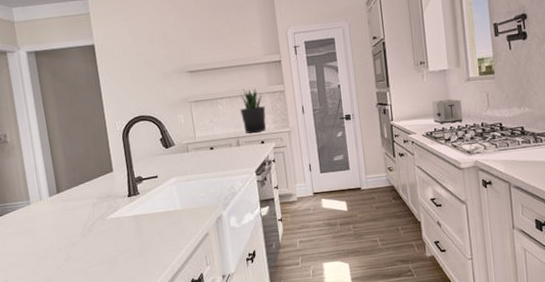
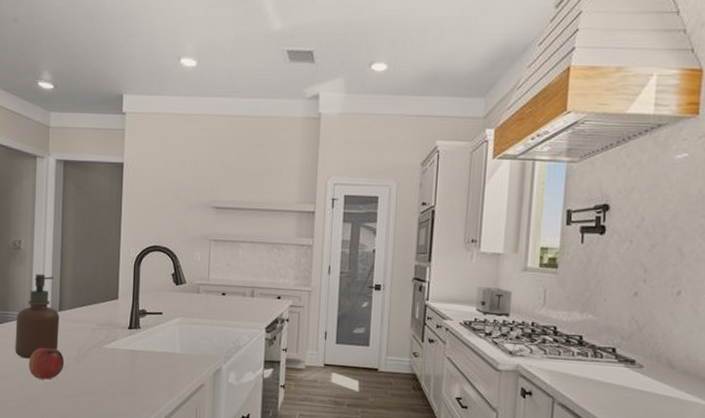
soap dispenser: none [15,162,63,244] -> present [15,274,60,359]
fruit: none [36,228,72,260] -> present [28,347,65,380]
planter: present [240,88,267,133] -> none [261,236,289,286]

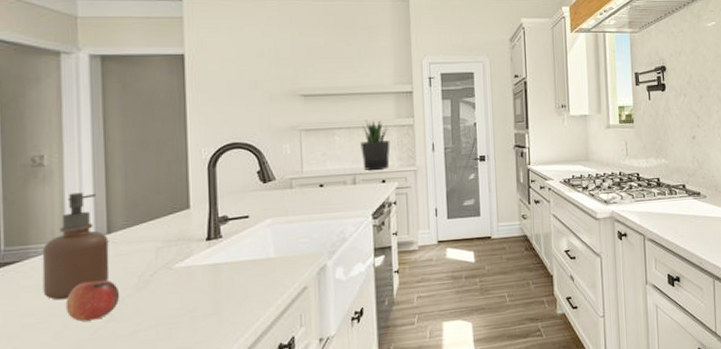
planter: none [261,236,289,286] -> present [360,119,390,170]
toaster: present [475,287,513,317] -> none [571,145,602,171]

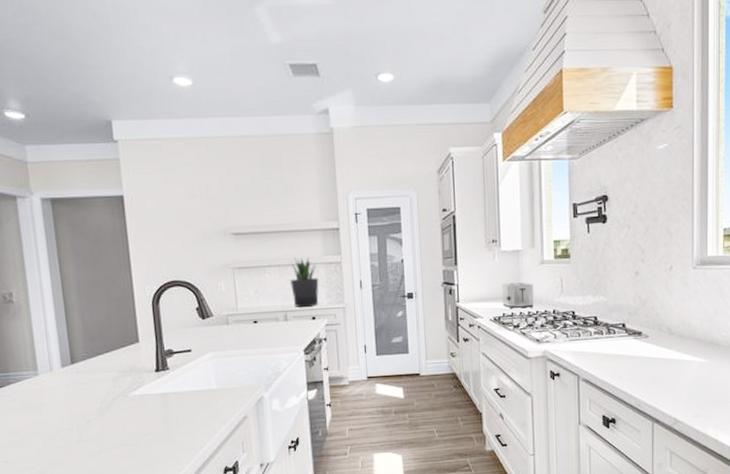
soap dispenser: present [42,192,110,300] -> none [19,326,77,421]
fruit: present [65,280,120,322] -> none [43,405,87,440]
toaster: none [571,145,602,171] -> present [502,282,535,309]

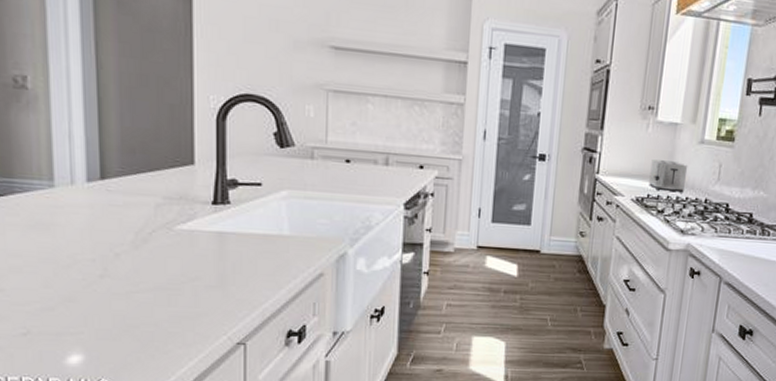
planter: present [290,257,319,307] -> none [398,89,434,153]

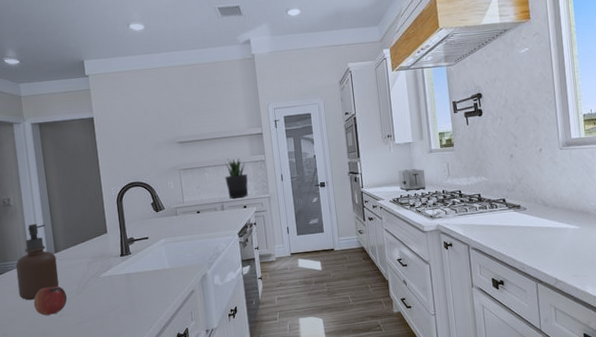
soap dispenser: none [28,125,104,246] -> present [15,223,60,301]
fruit: none [55,229,115,273] -> present [33,286,67,316]
planter: none [398,89,434,153] -> present [225,158,249,199]

